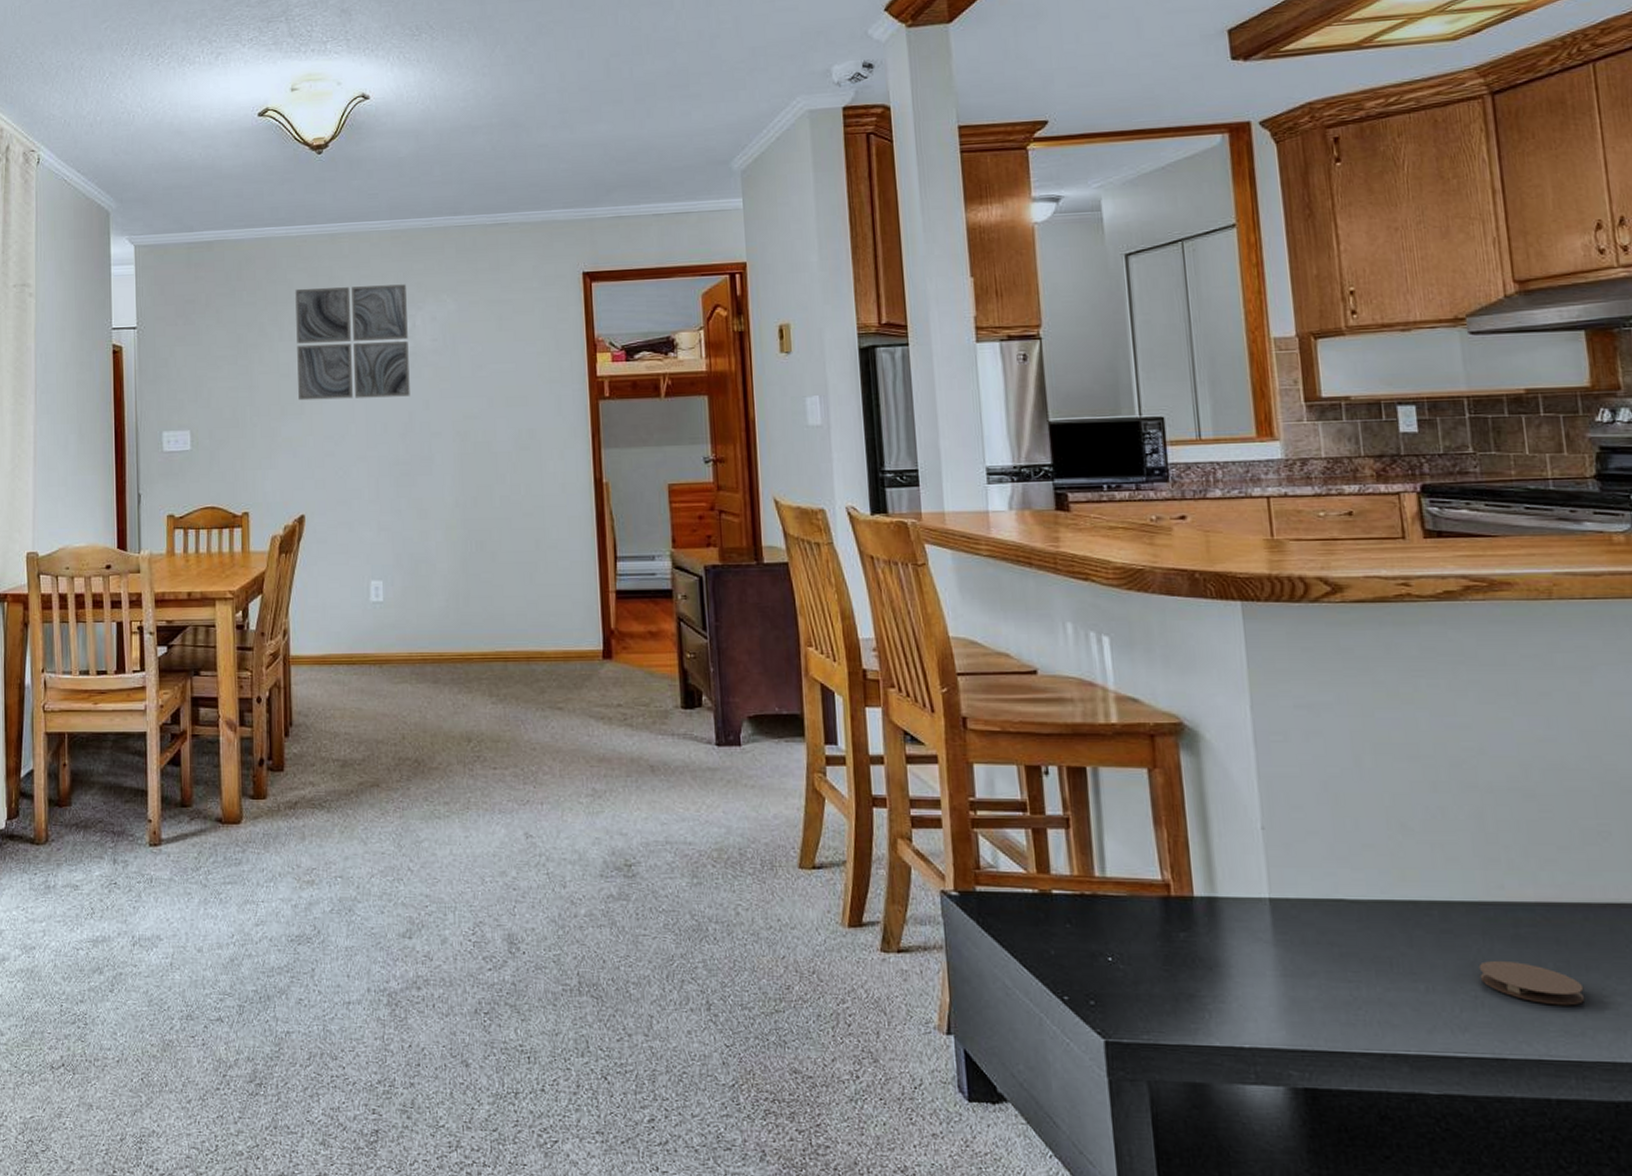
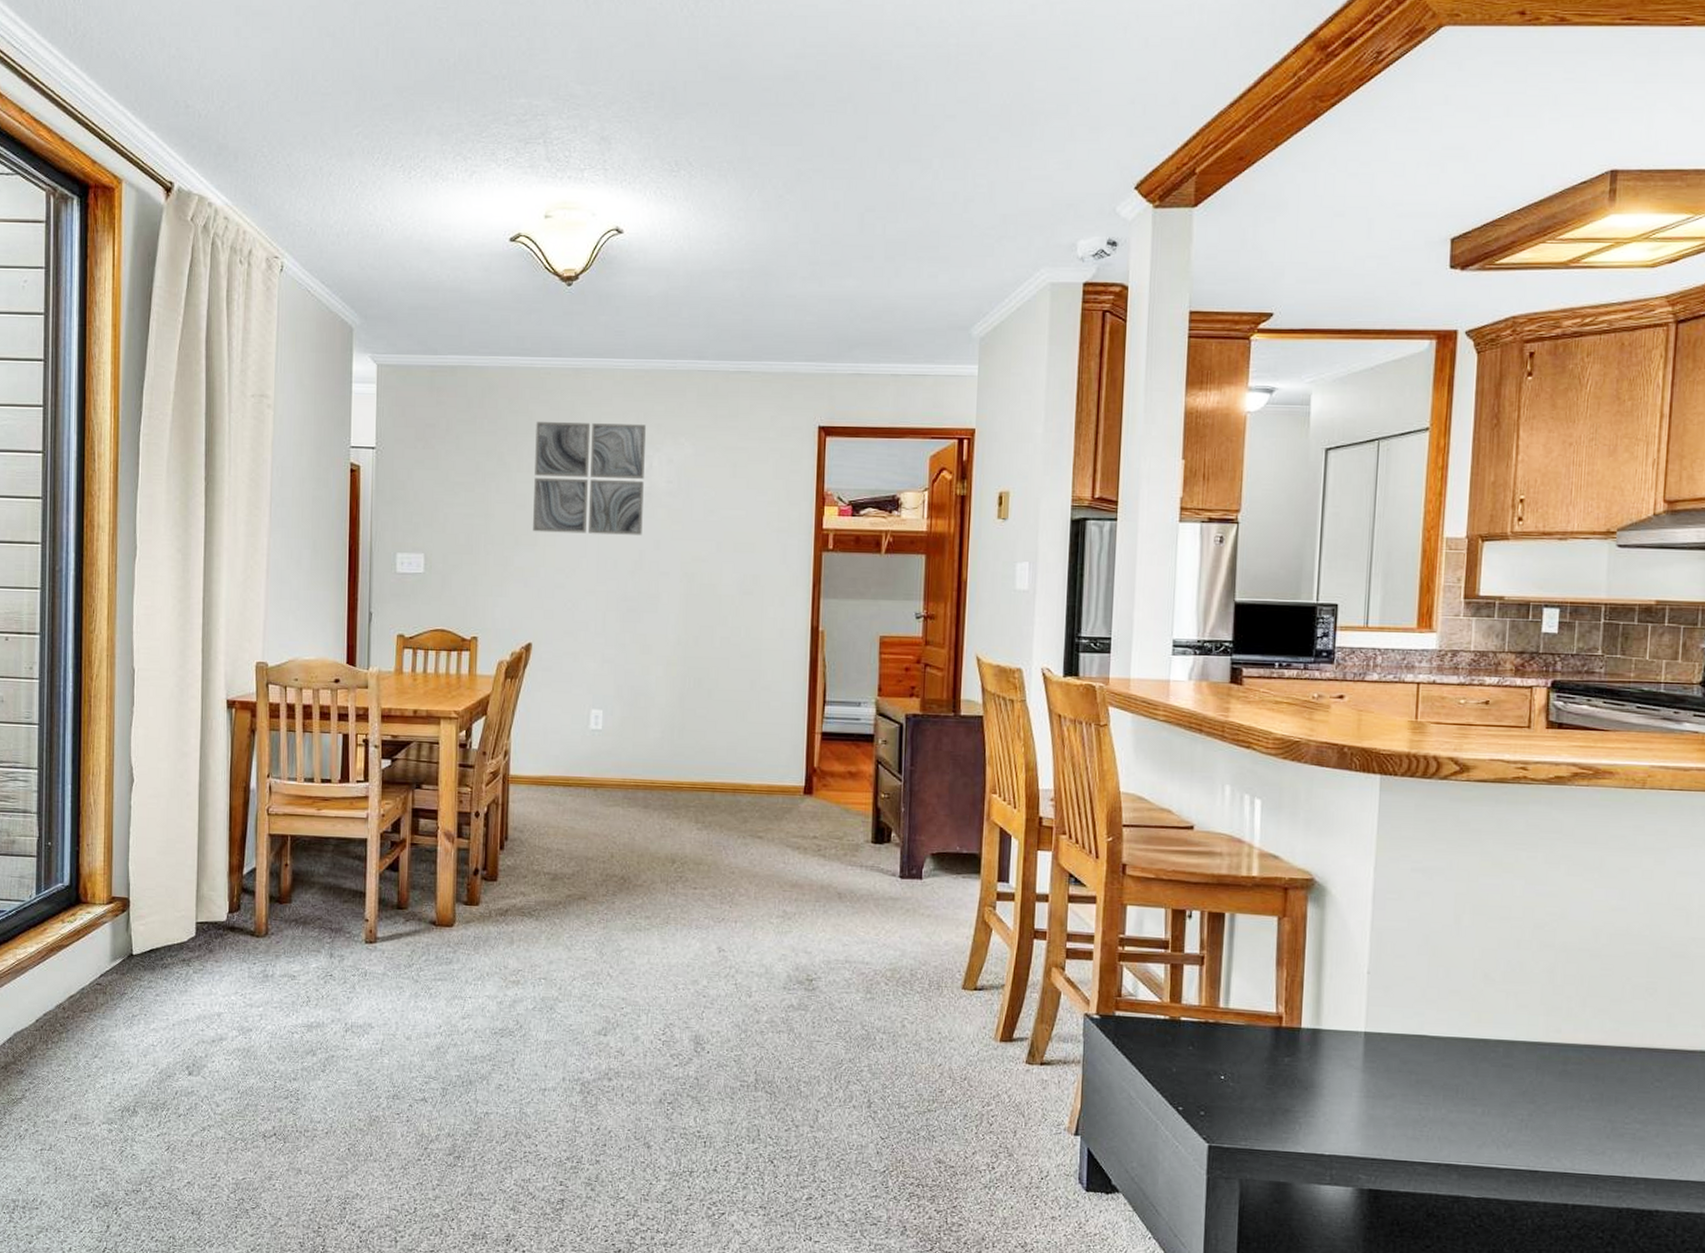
coaster: present [1478,960,1585,1006] -> none [1528,1090,1611,1130]

